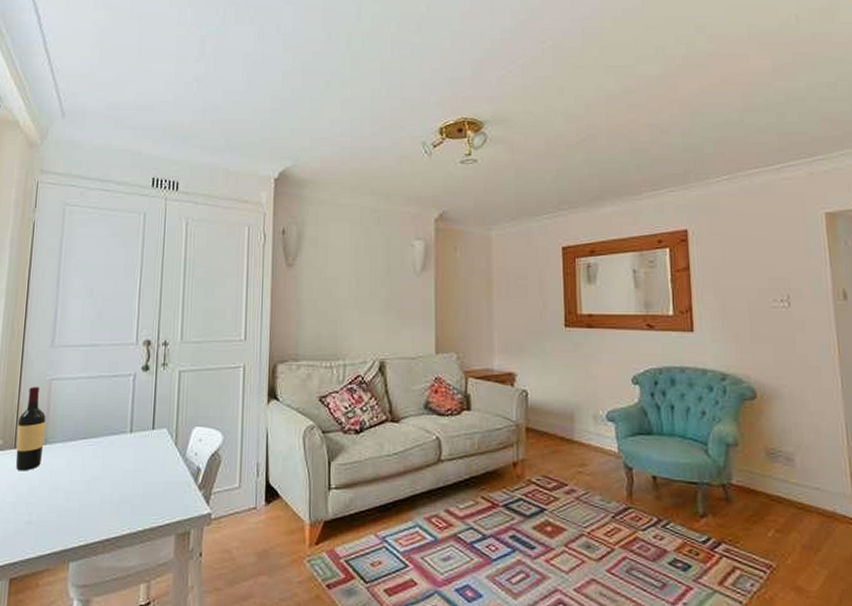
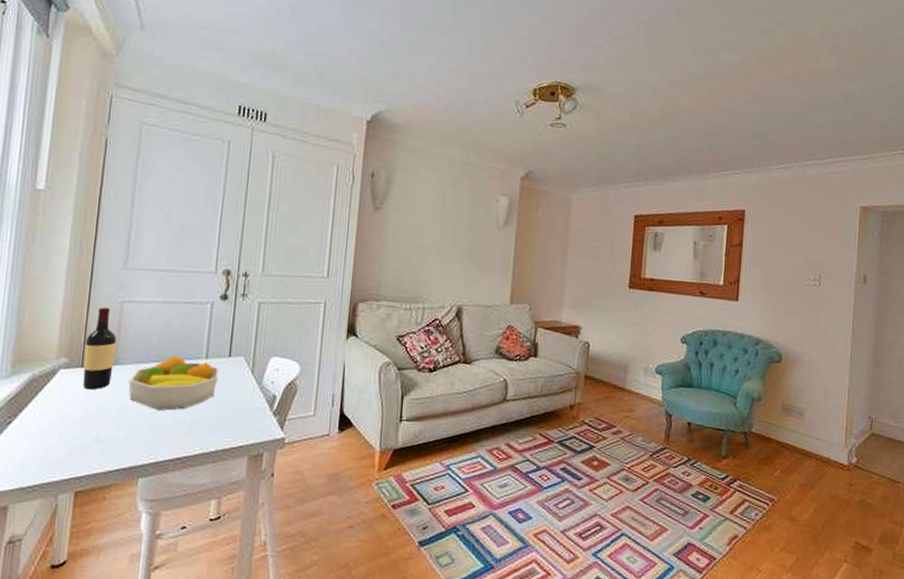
fruit bowl: none [58,431,144,489] -> present [128,355,220,411]

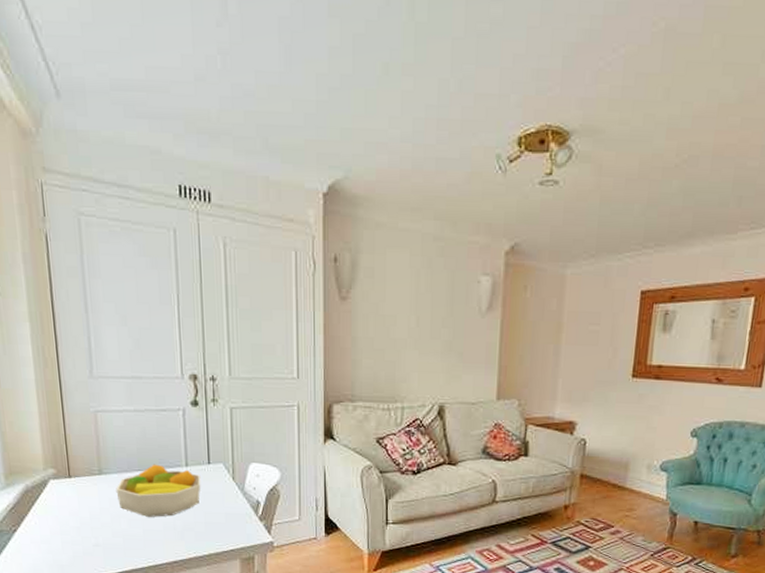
wine bottle: present [82,307,117,390] -> none [67,417,99,499]

